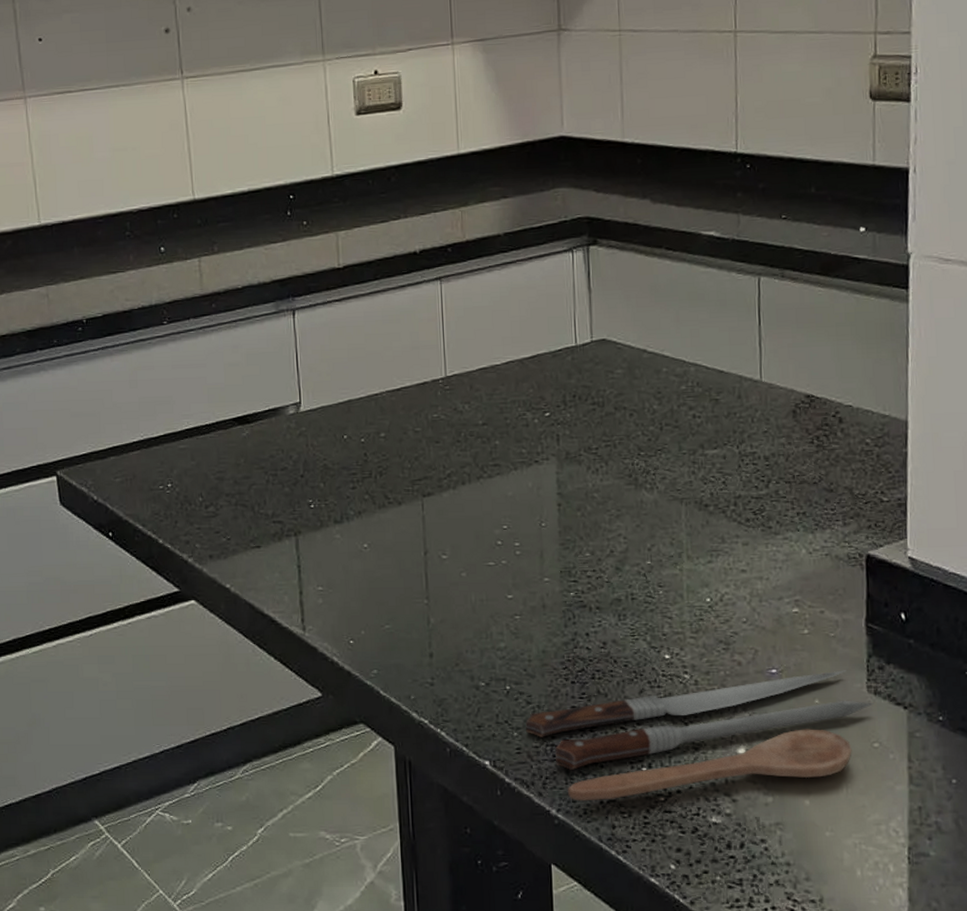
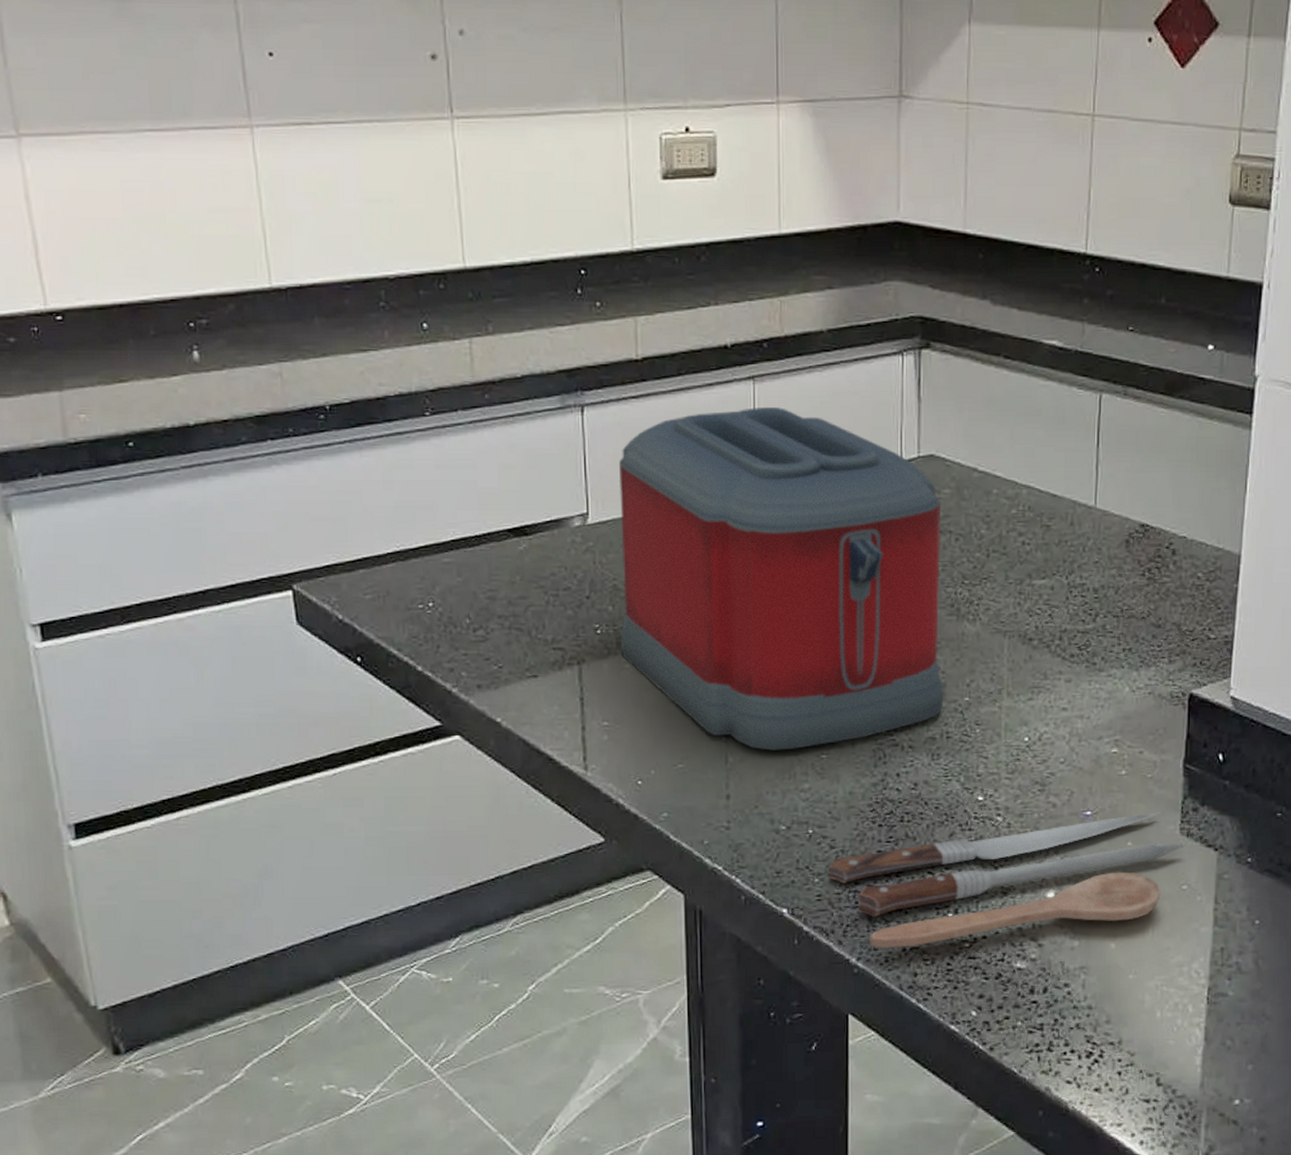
toaster: none [325,303,627,612] -> present [618,407,944,751]

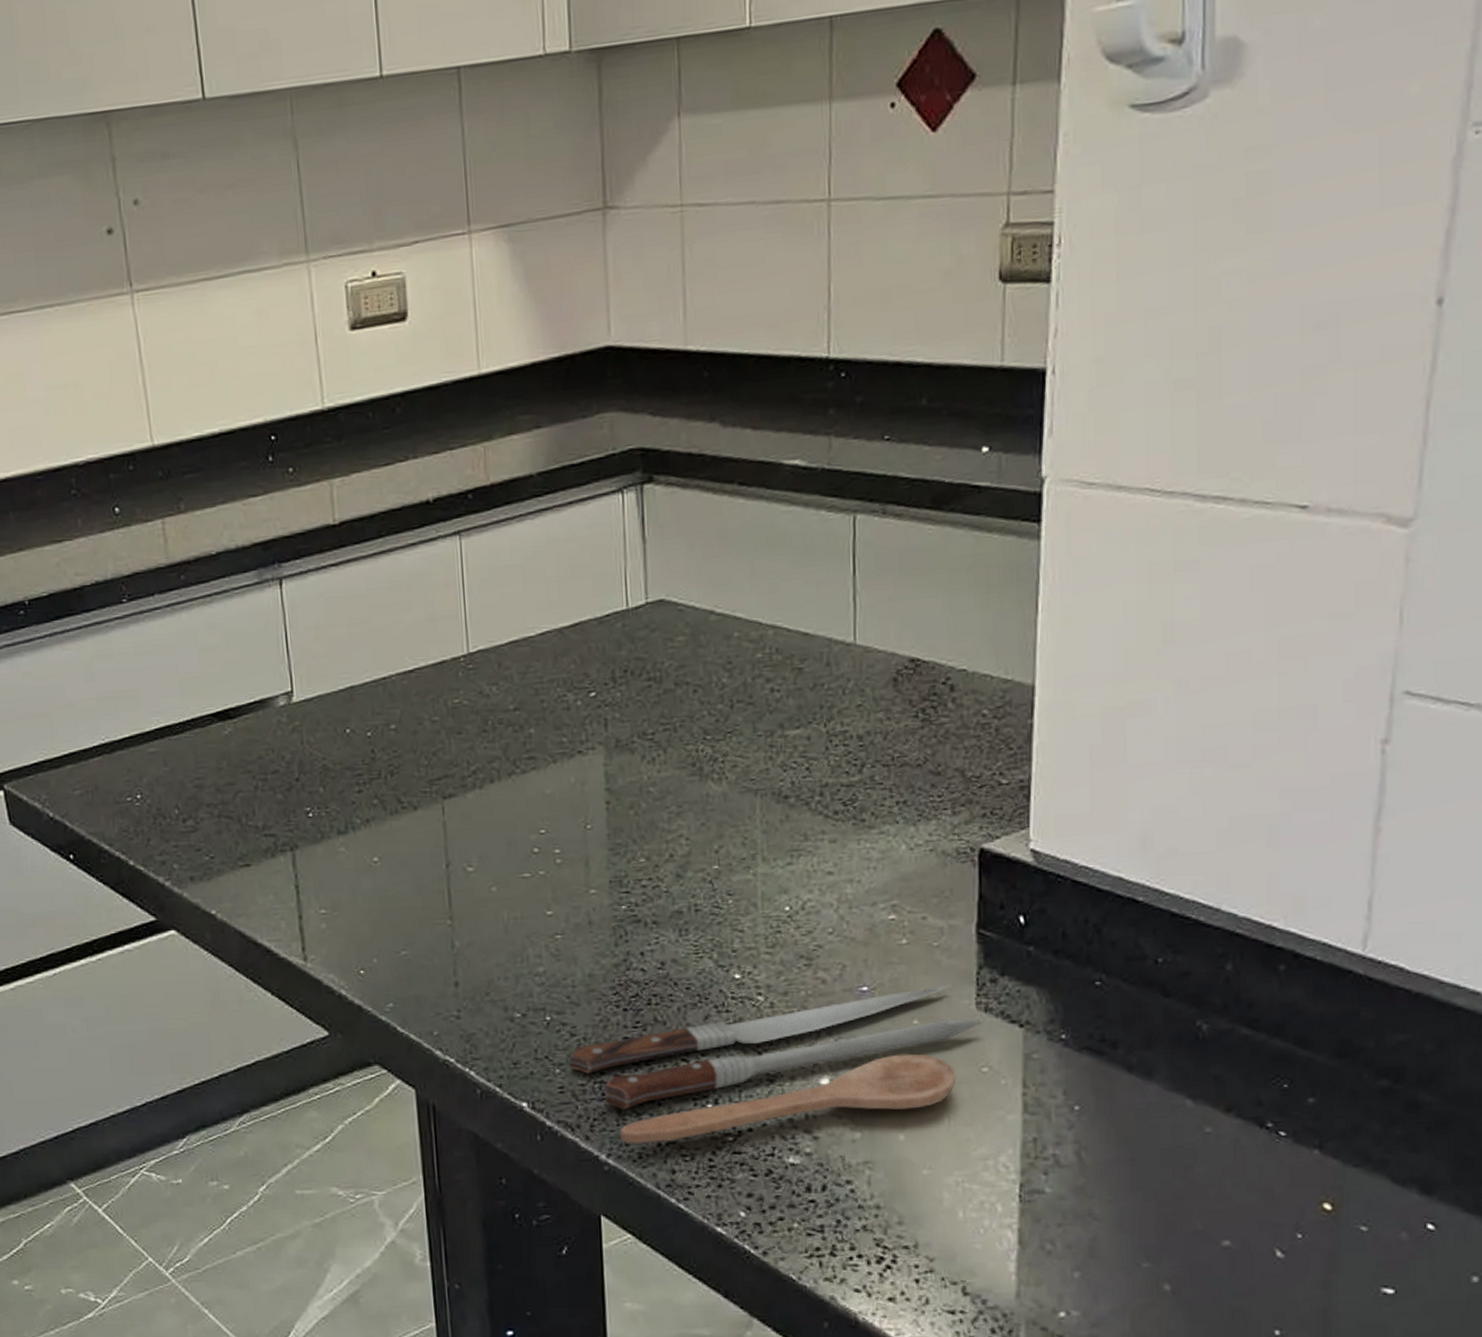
toaster: present [618,407,944,751] -> none [321,562,690,933]

